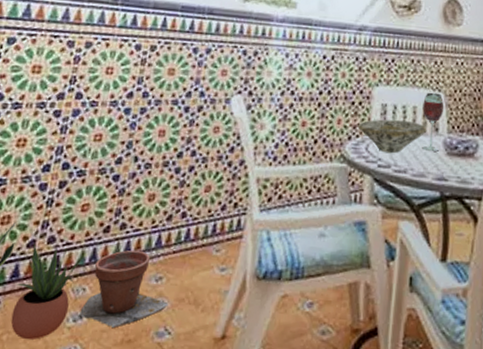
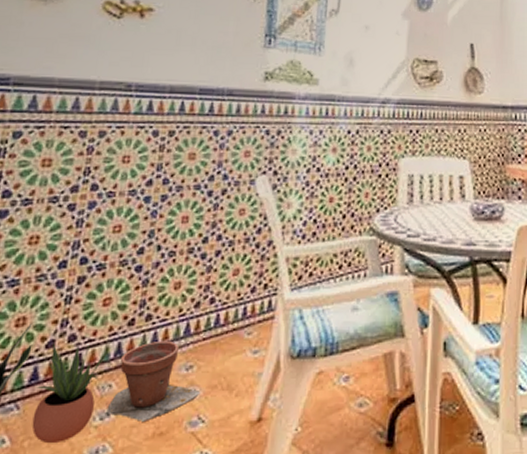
bowl: present [357,119,426,154] -> none [385,189,453,223]
wineglass: present [422,92,444,152] -> none [448,160,470,217]

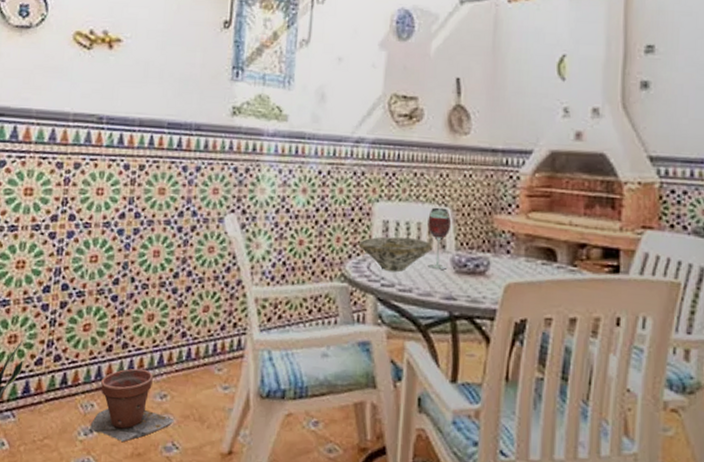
potted plant: present [32,343,109,443] -> none [26,361,91,451]
bowl: none [385,189,453,223] -> present [358,236,432,273]
wineglass: none [448,160,470,217] -> present [427,207,452,270]

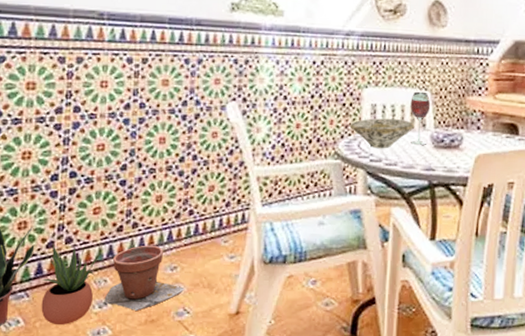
potted plant: none [26,361,91,451] -> present [41,244,102,325]

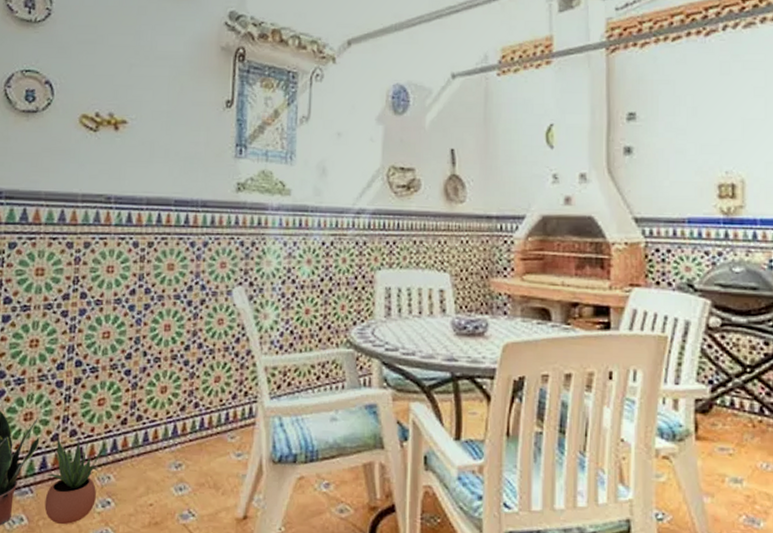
flowerpot: present [104,245,185,311] -> none [107,439,190,512]
bowl: present [349,118,414,149] -> none [362,302,433,337]
wineglass: present [410,91,431,145] -> none [428,273,451,332]

